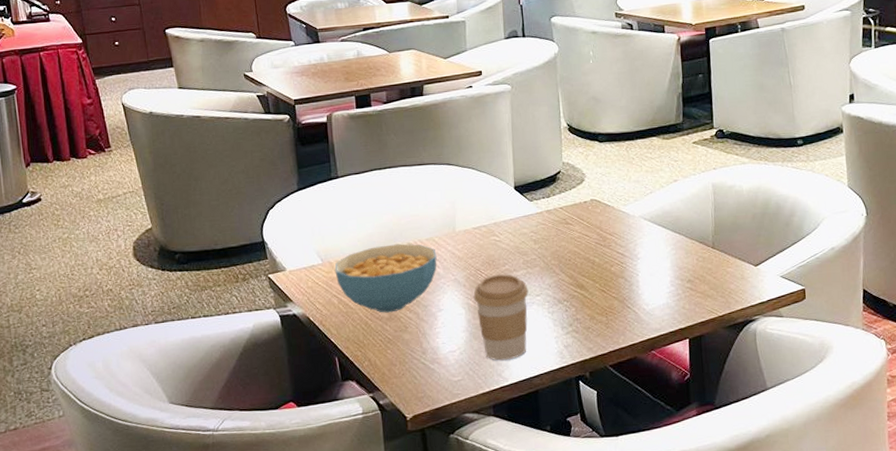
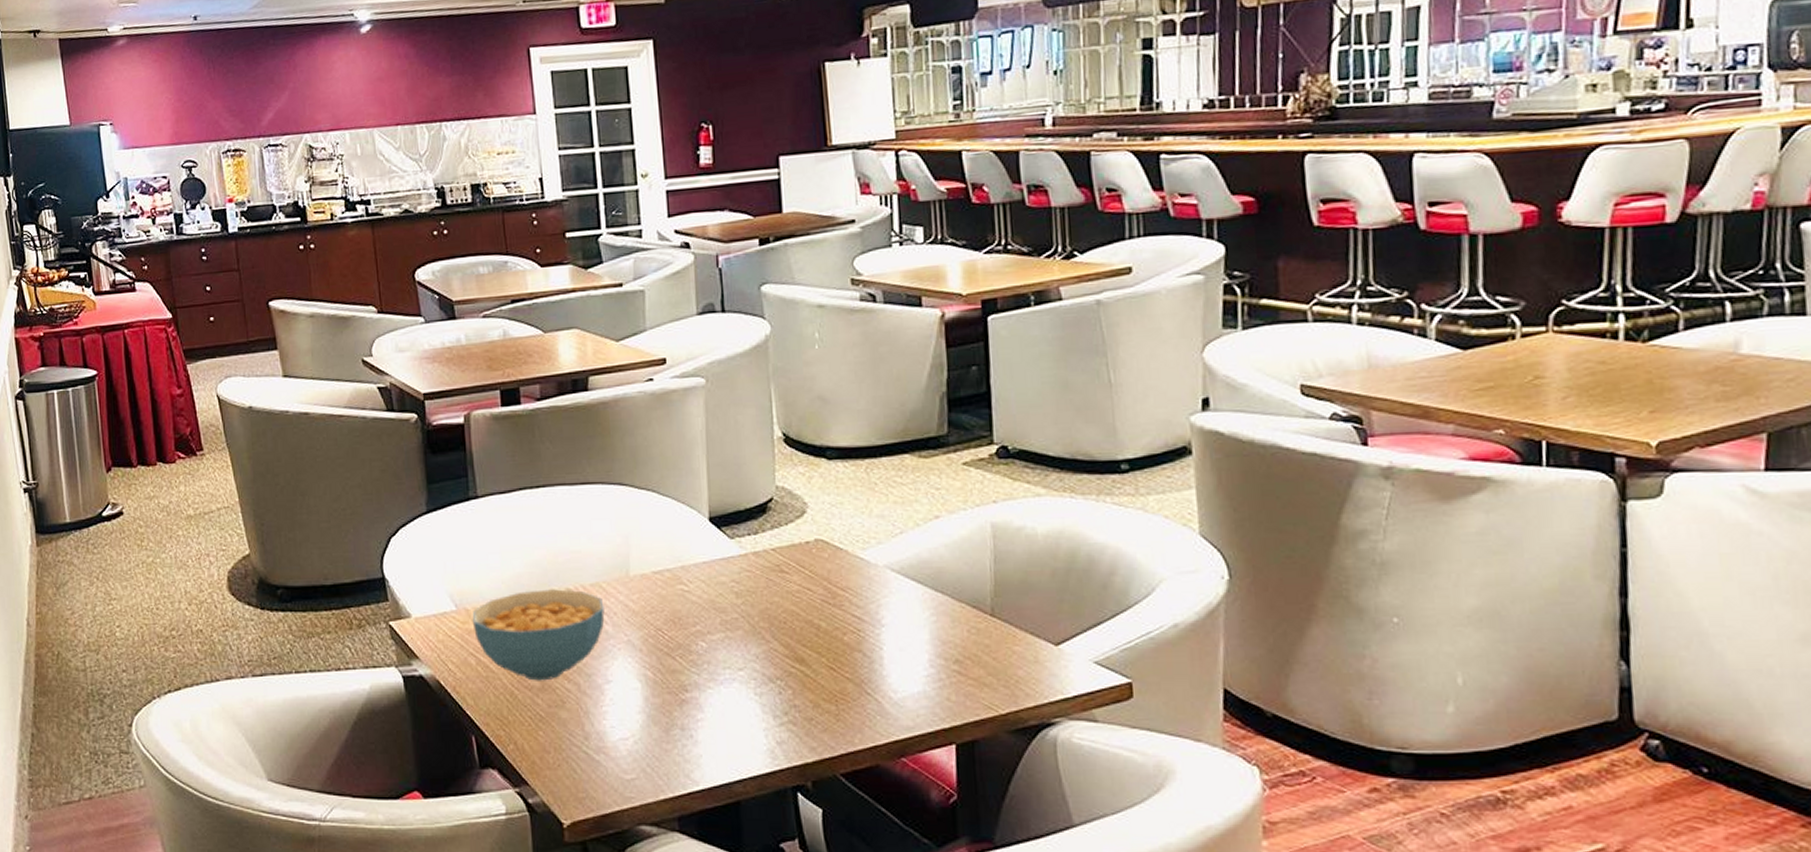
coffee cup: present [473,274,529,361] -> none [652,637,728,756]

